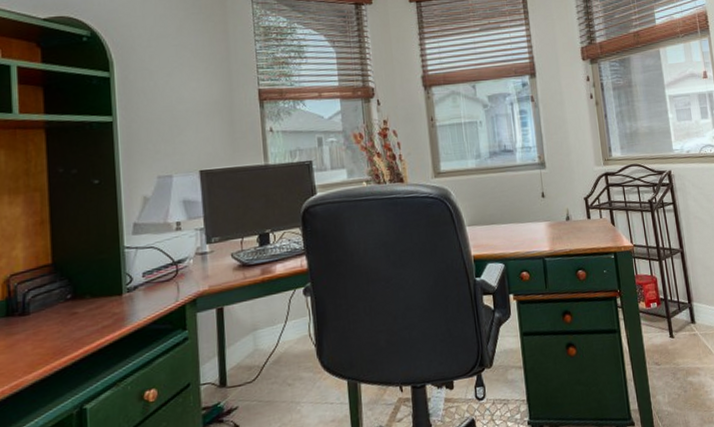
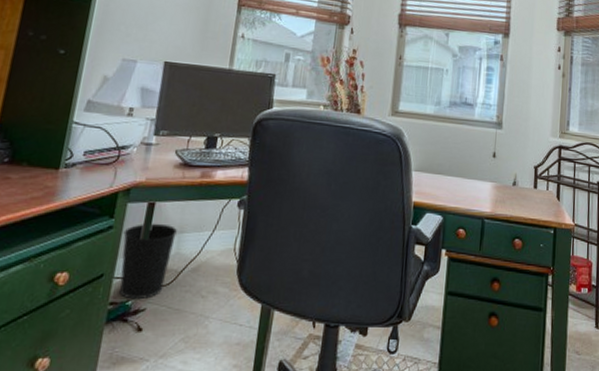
wastebasket: none [199,325,252,401] -> present [119,223,178,300]

